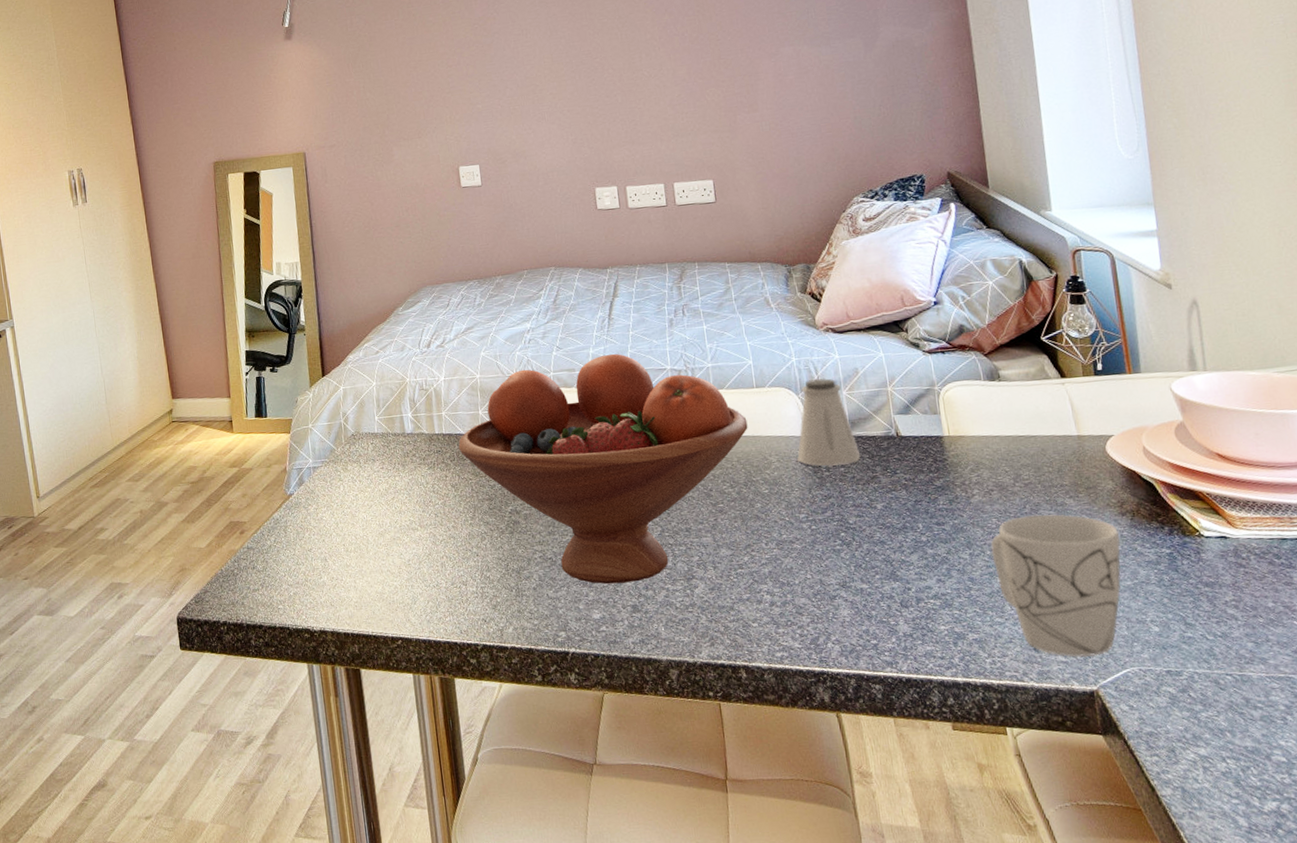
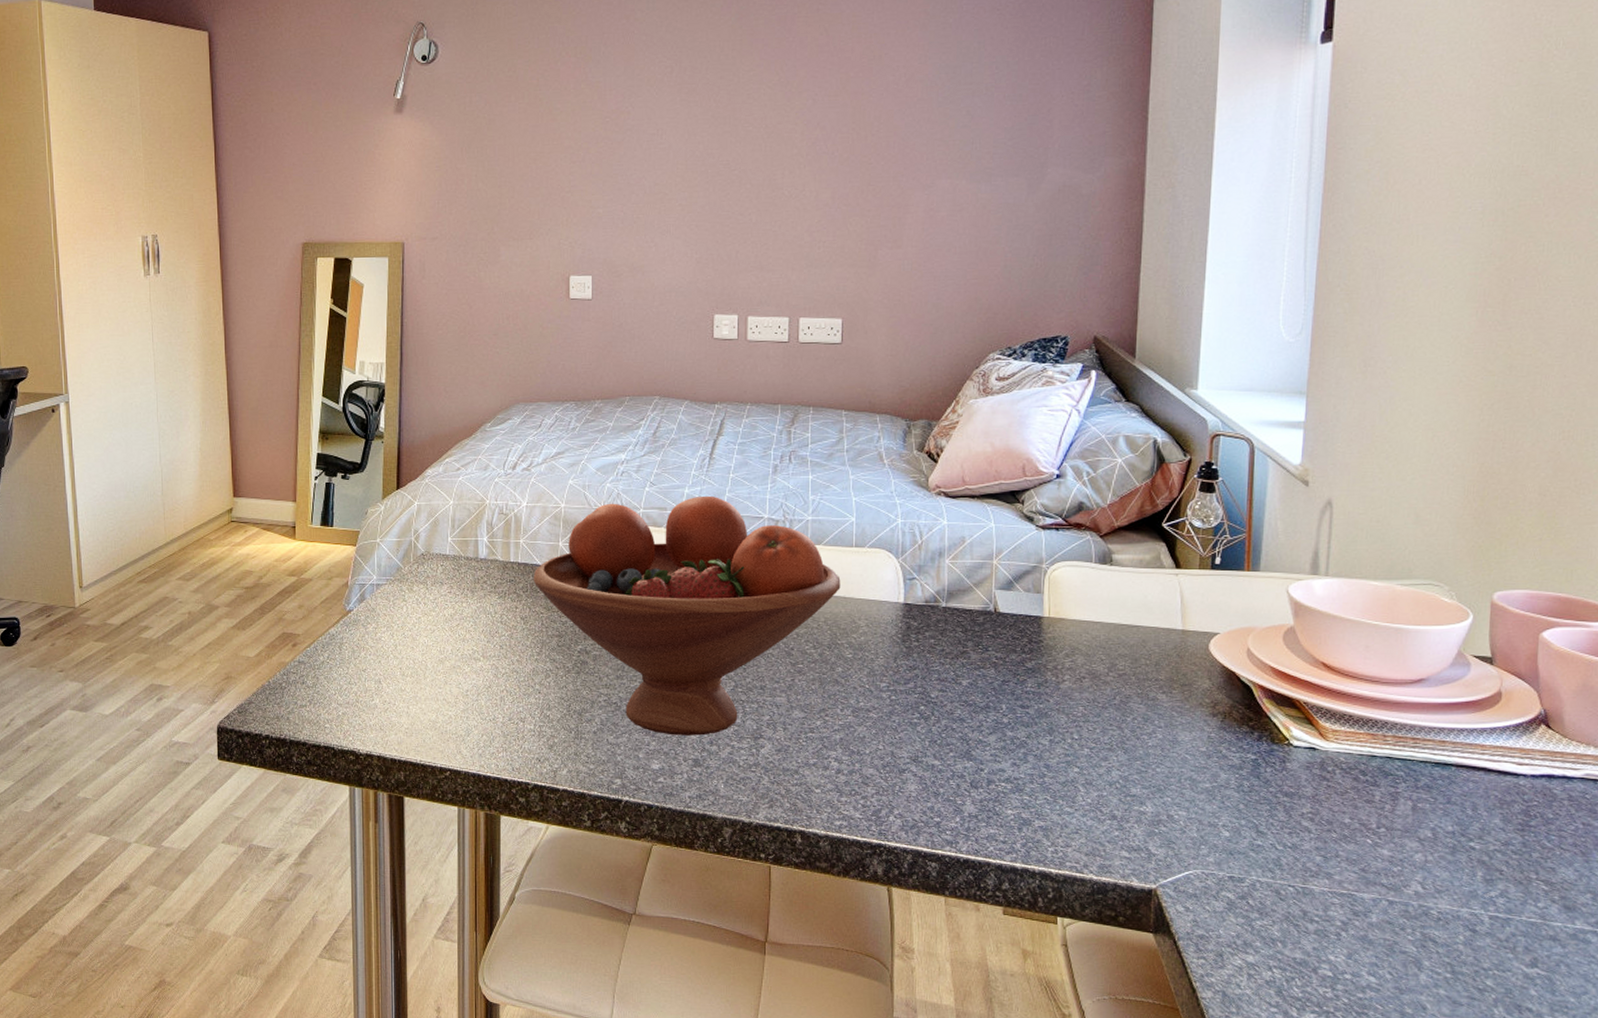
saltshaker: present [797,378,861,466] -> none [887,544,954,637]
mug: present [990,514,1121,658] -> none [1072,707,1207,856]

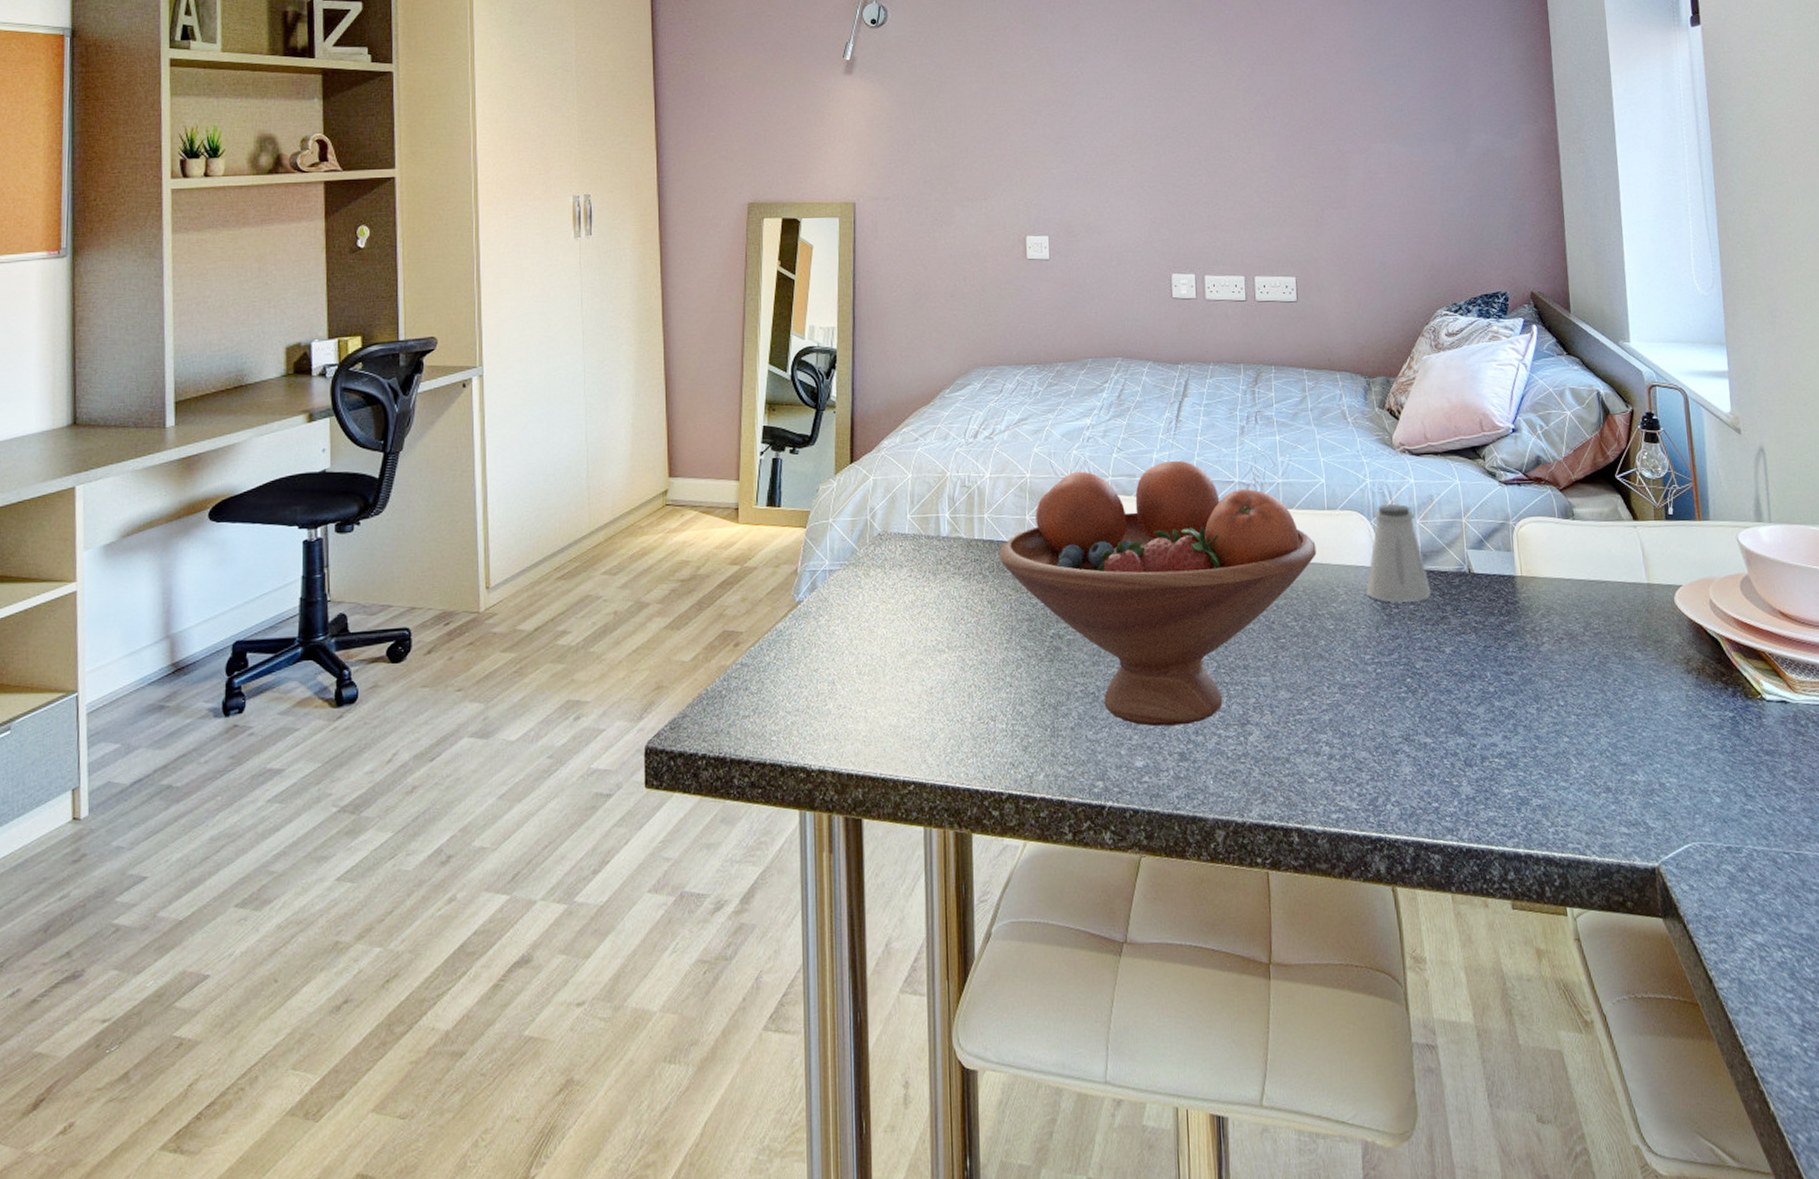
saltshaker: none [887,544,954,637] -> present [1366,504,1432,603]

